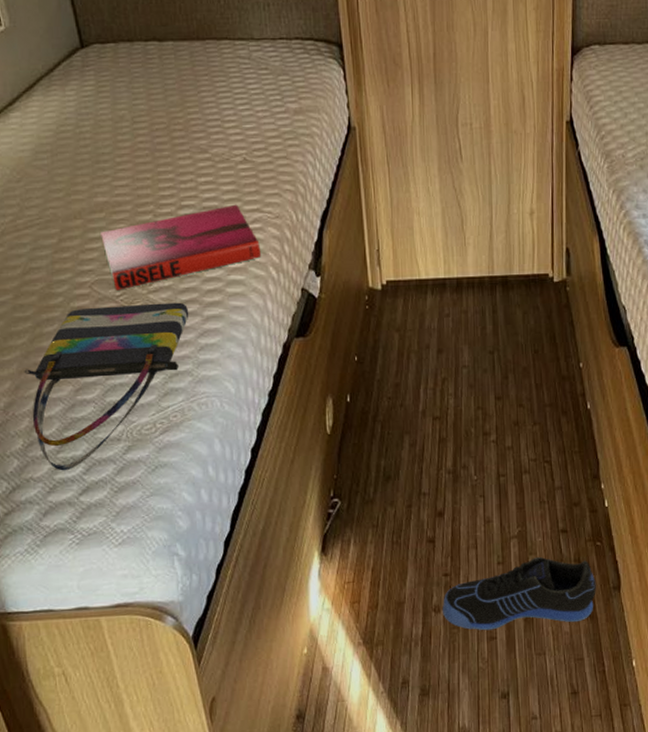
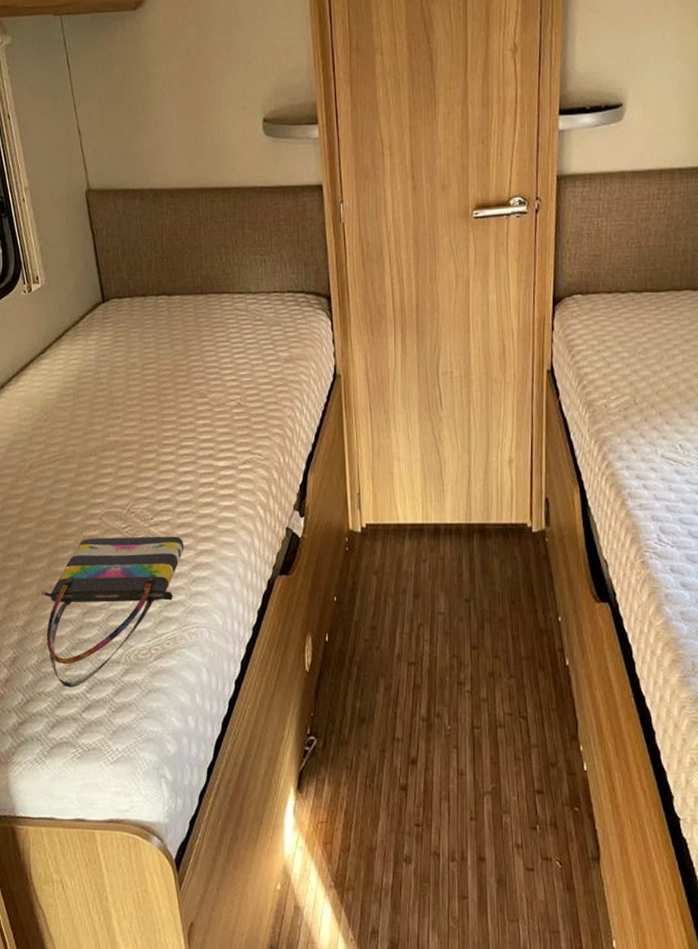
hardback book: present [101,204,262,290] -> none [111,446,251,523]
sneaker: present [442,556,596,631] -> none [413,816,574,890]

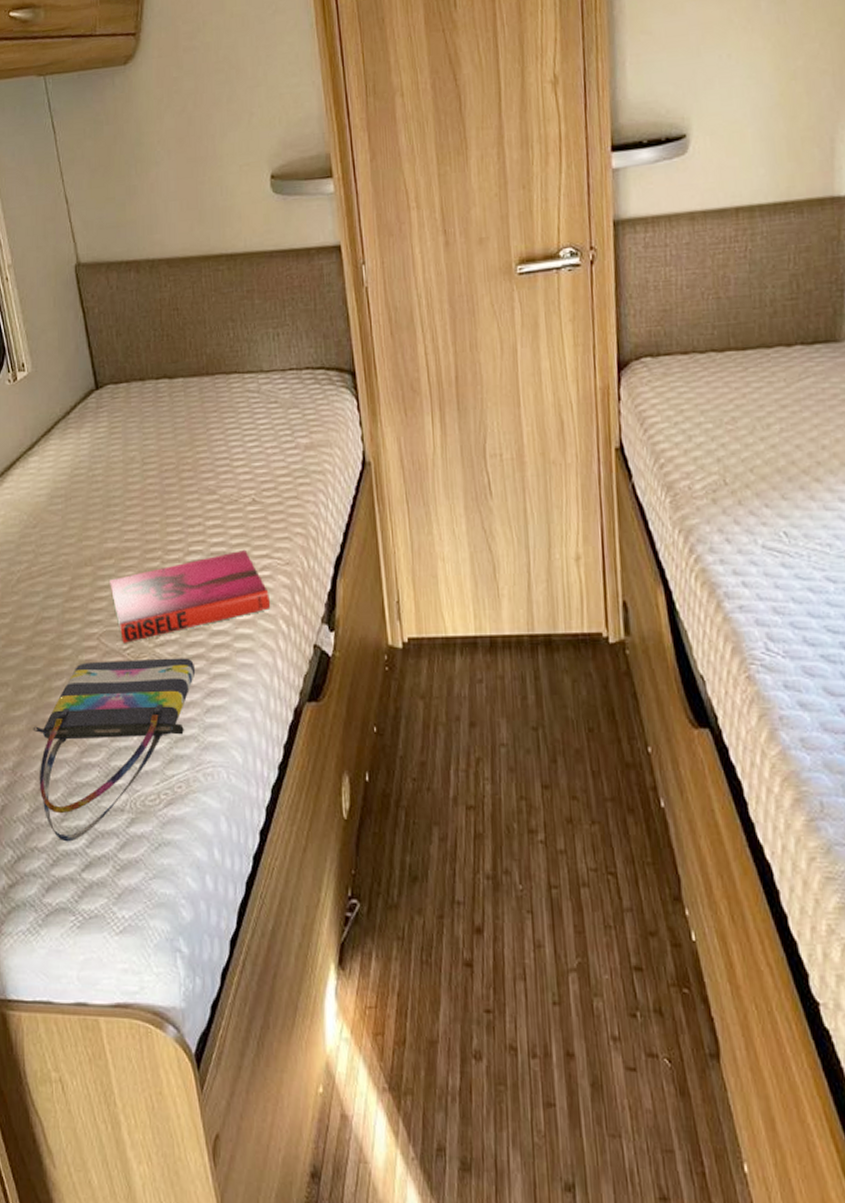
hardback book: none [111,446,251,523] -> present [110,549,271,643]

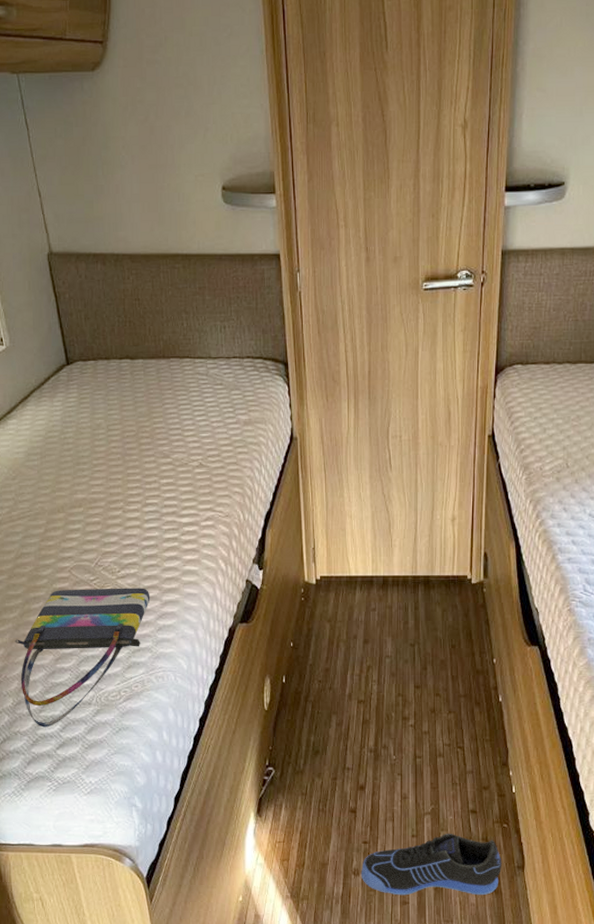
hardback book: present [110,549,271,643] -> none [79,503,213,575]
sneaker: none [484,999,687,1097] -> present [360,833,502,896]

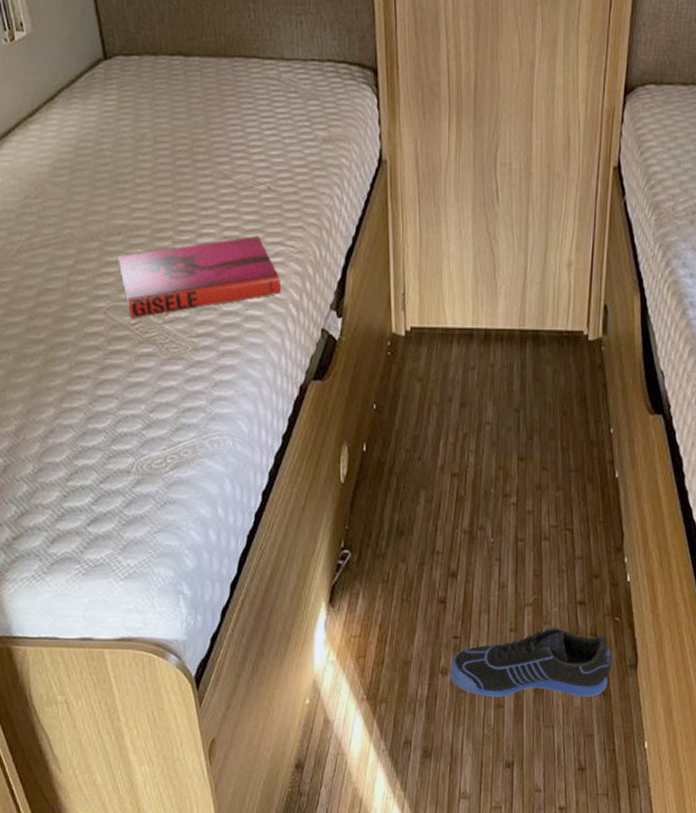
tote bag: present [15,588,150,728] -> none [36,334,205,500]
hardback book: none [79,503,213,575] -> present [118,235,282,318]

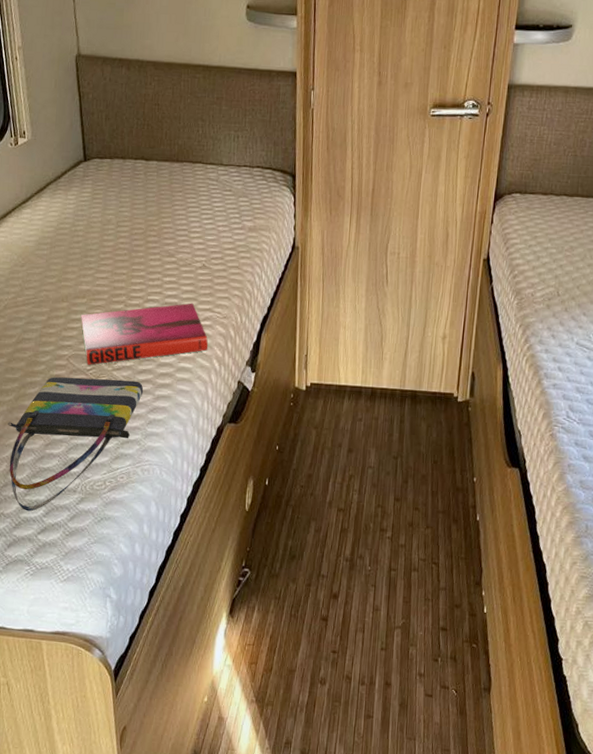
tote bag: none [36,334,205,500] -> present [7,377,144,512]
sneaker: present [449,627,612,698] -> none [327,648,469,715]

